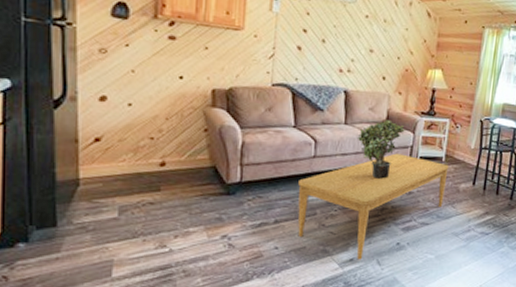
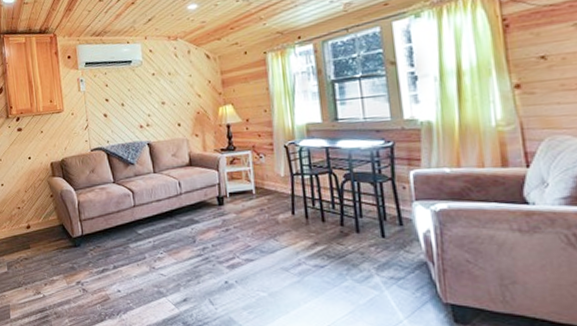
coffee table: present [297,153,449,260] -> none [126,192,264,300]
potted plant: present [357,120,406,179] -> none [166,162,210,219]

